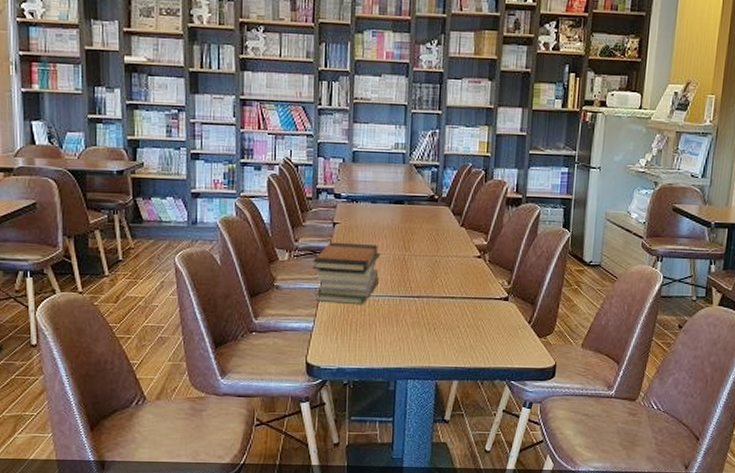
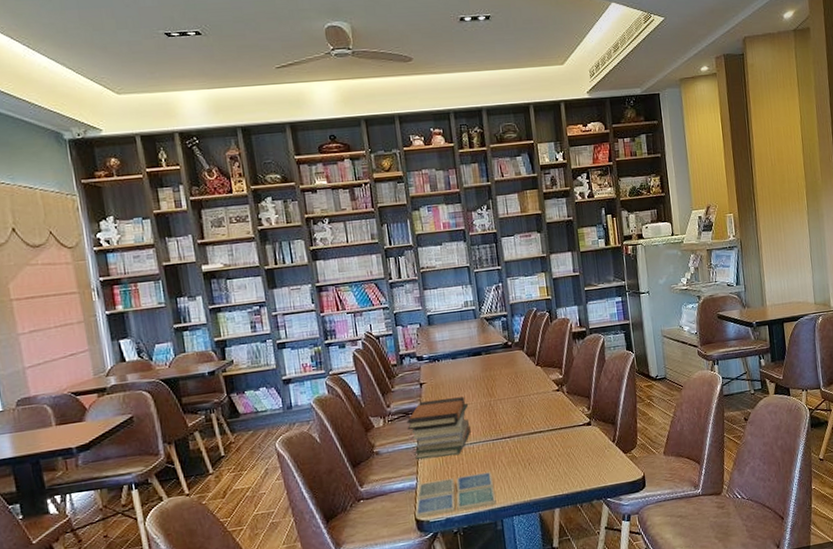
drink coaster: none [307,327,393,365] -> present [415,472,497,519]

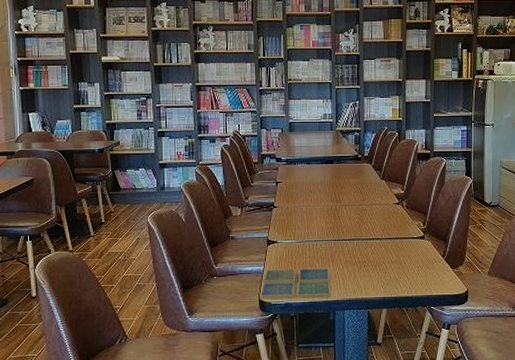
book stack: present [406,396,471,459] -> none [261,197,317,250]

